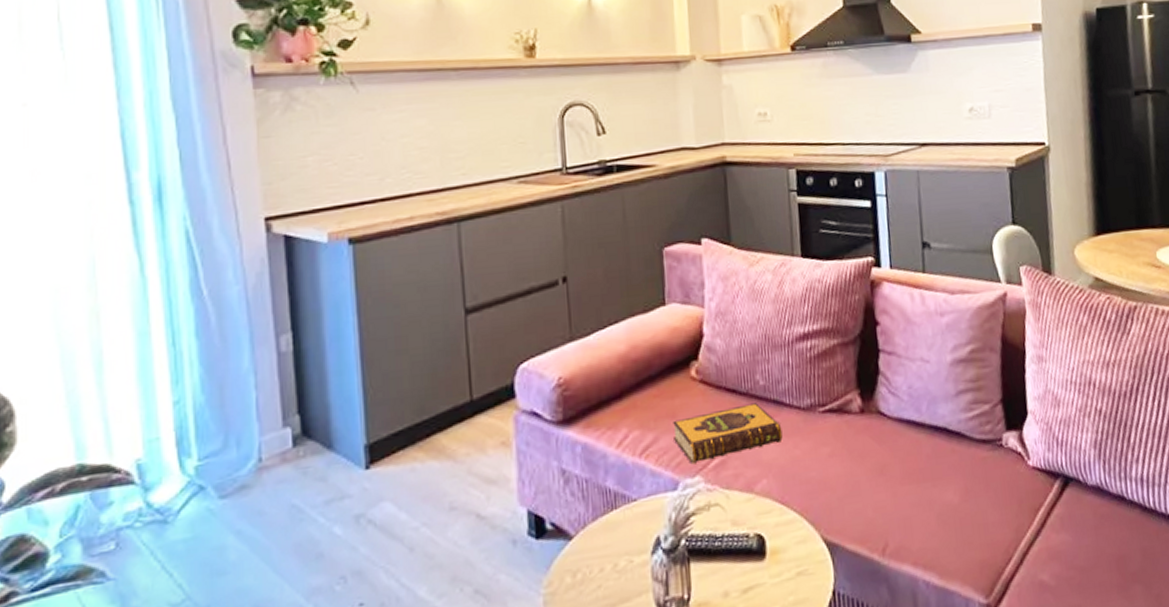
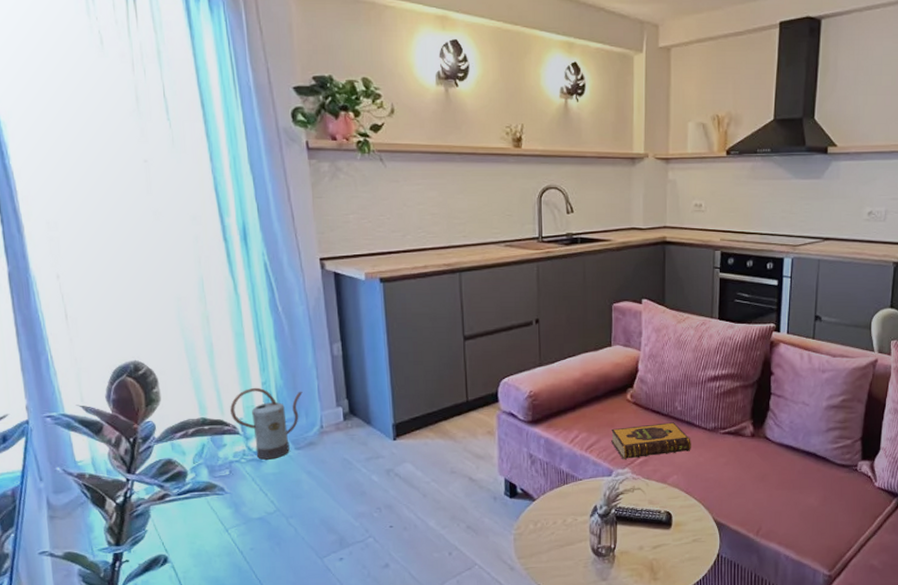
watering can: none [123,408,233,520] -> present [230,387,303,460]

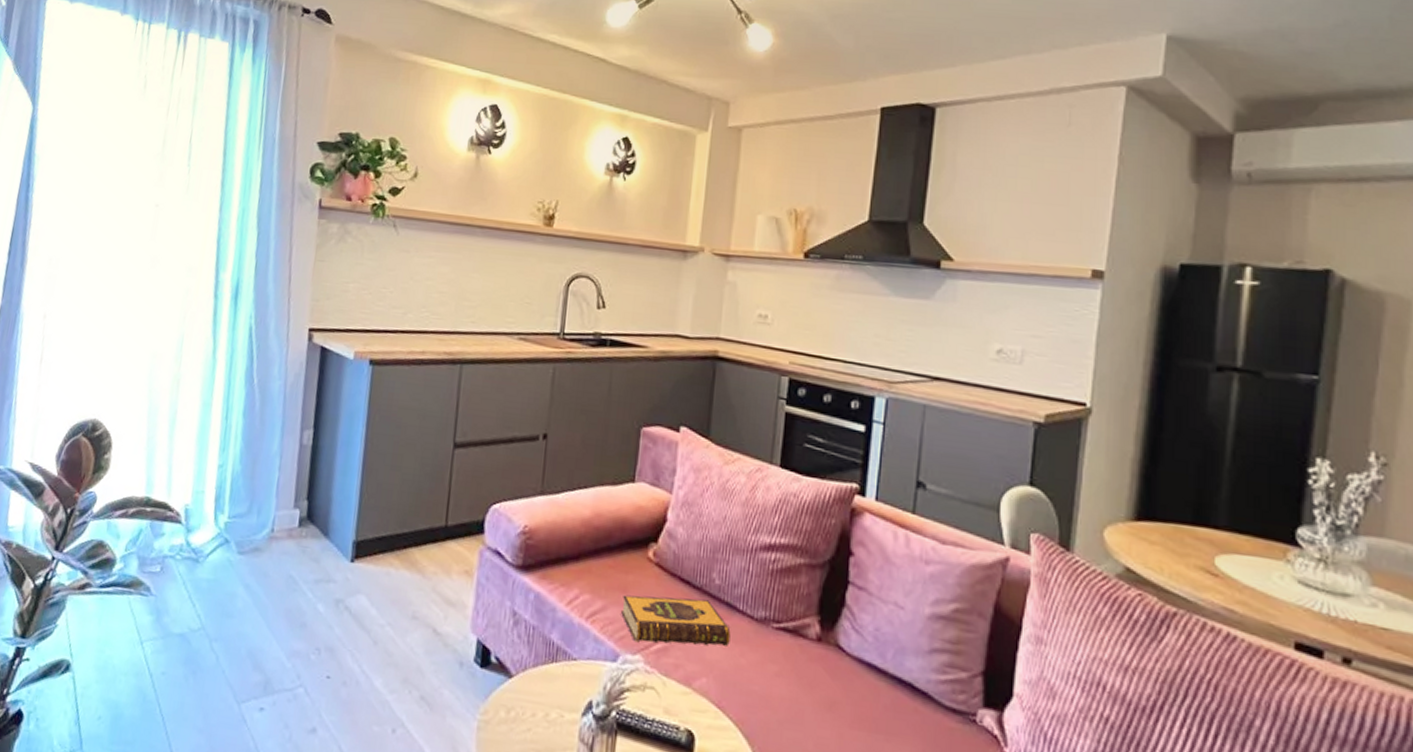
watering can: present [230,387,303,460] -> none [177,469,260,562]

